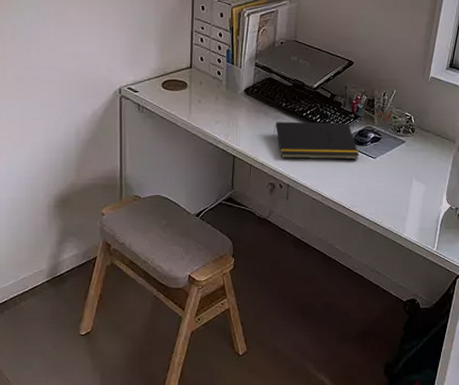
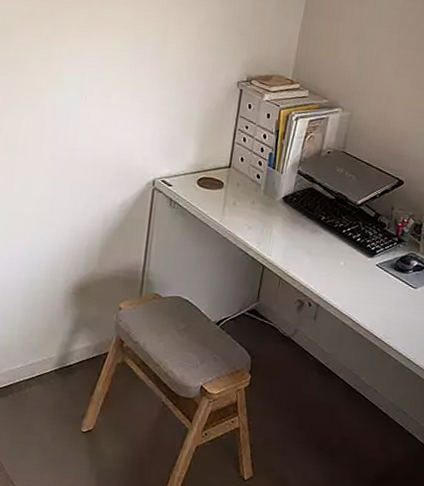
notepad: present [273,121,359,160] -> none [308,235,399,287]

